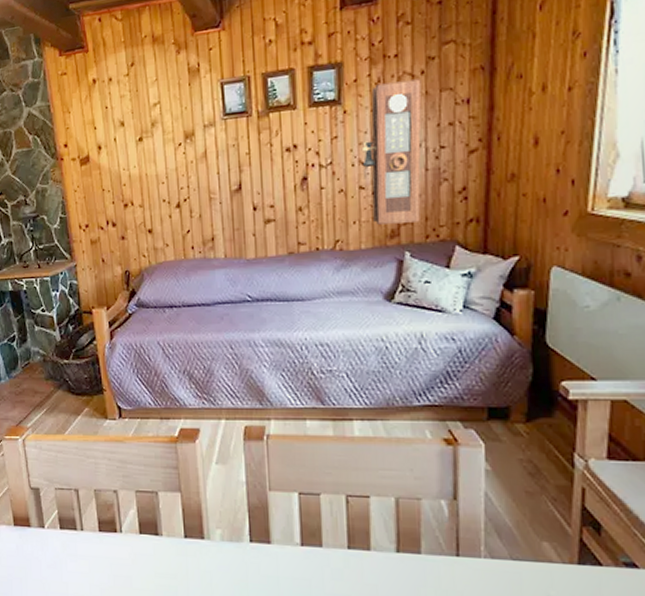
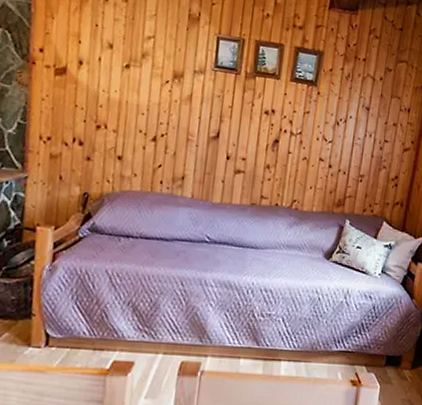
pendulum clock: present [361,79,422,225] -> none [325,78,379,197]

